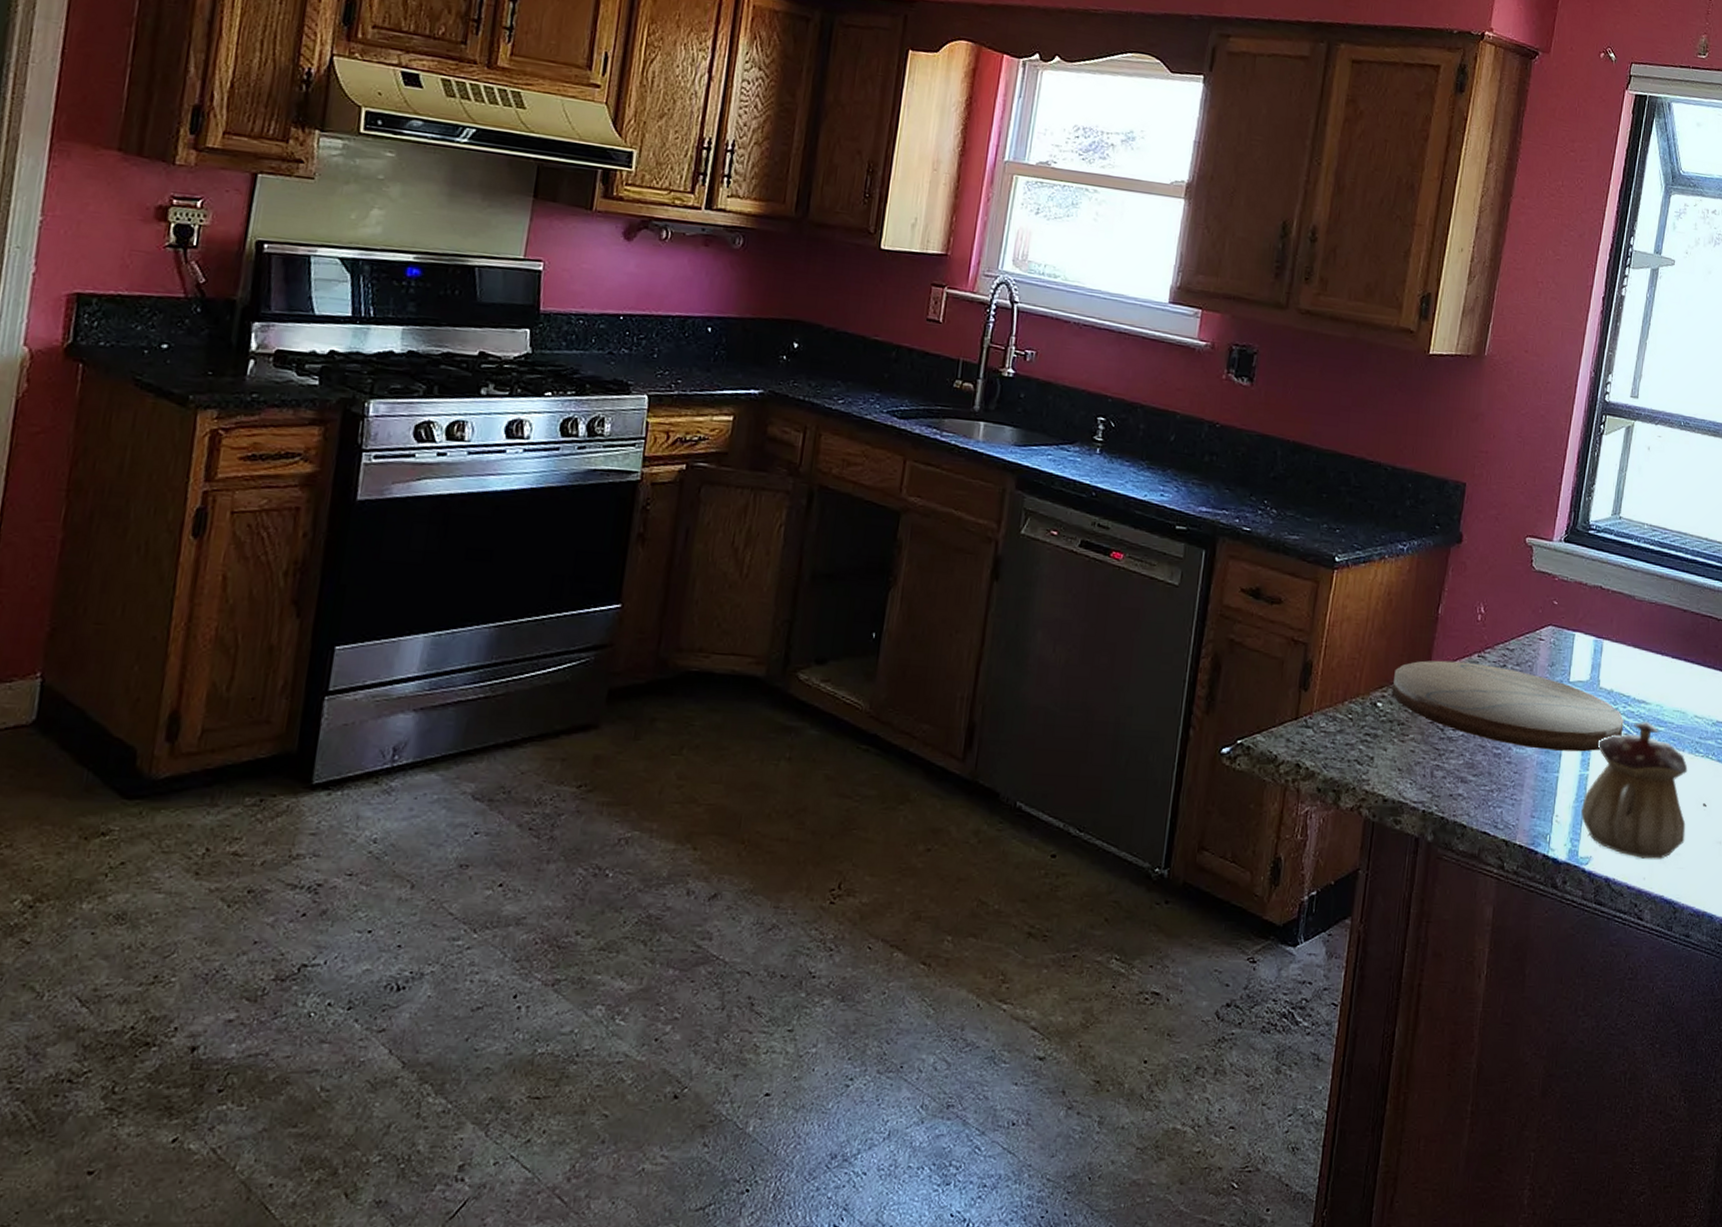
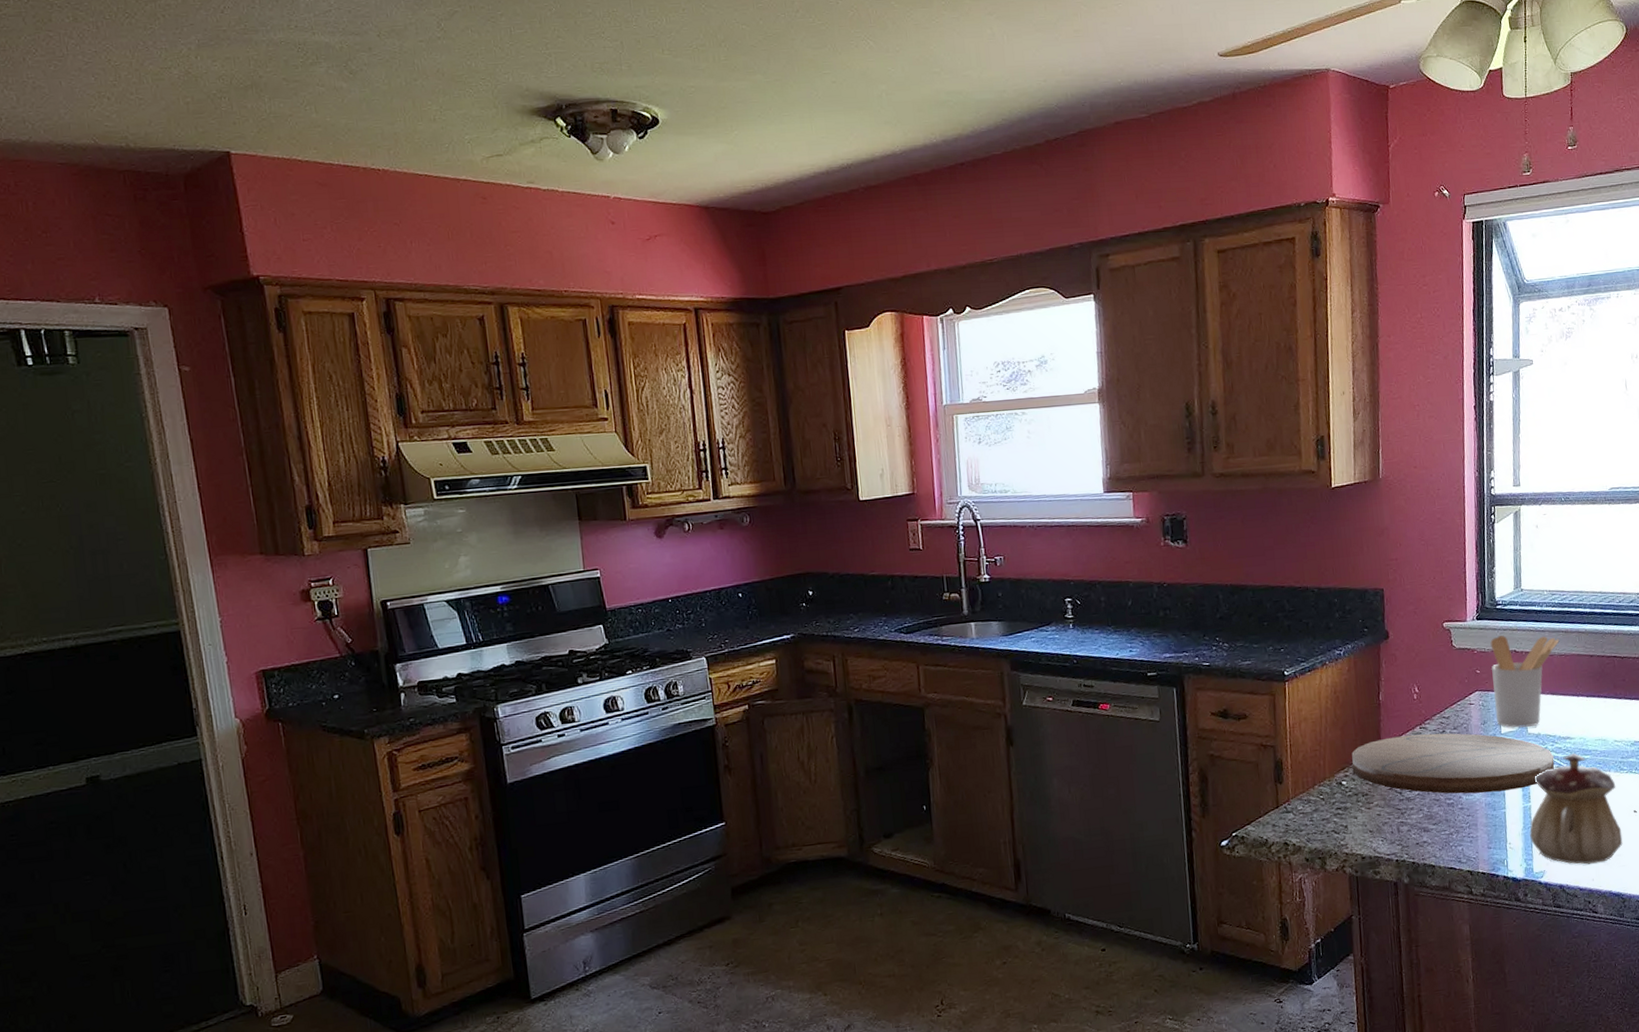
utensil holder: none [1566,566,1652,681] -> present [1490,635,1560,728]

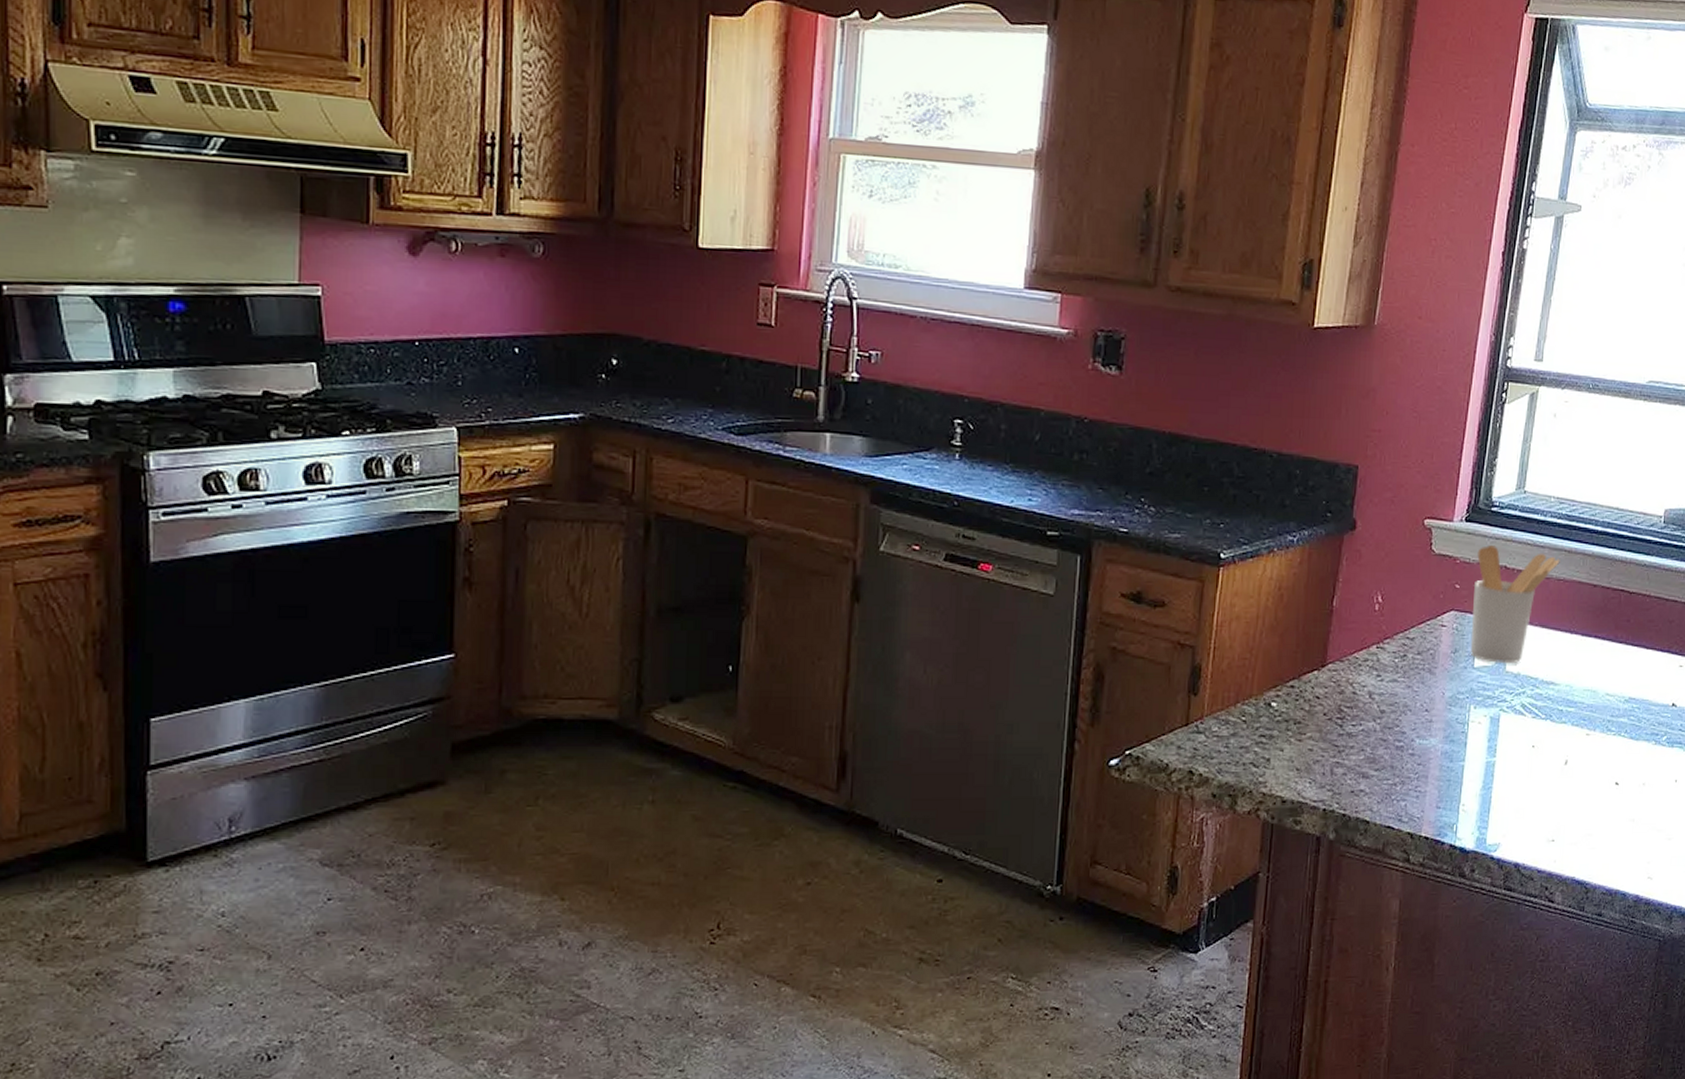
cutting board: present [1352,733,1555,794] -> none [1286,654,1532,739]
teapot: present [1529,753,1623,865] -> none [1489,702,1599,842]

